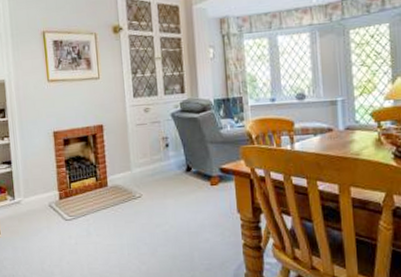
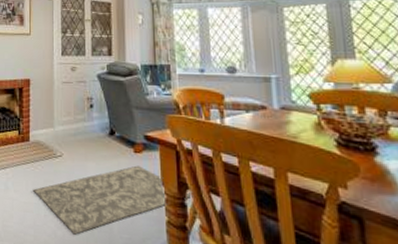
rug: none [114,197,267,267] -> present [32,165,193,235]

